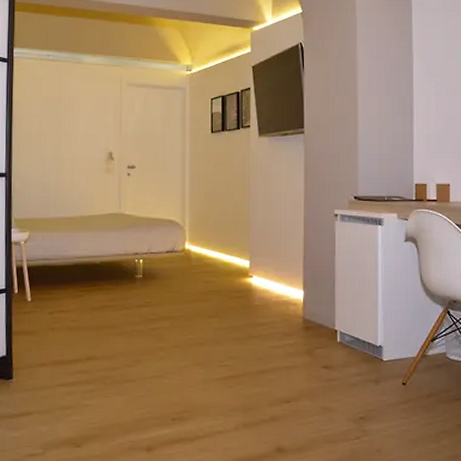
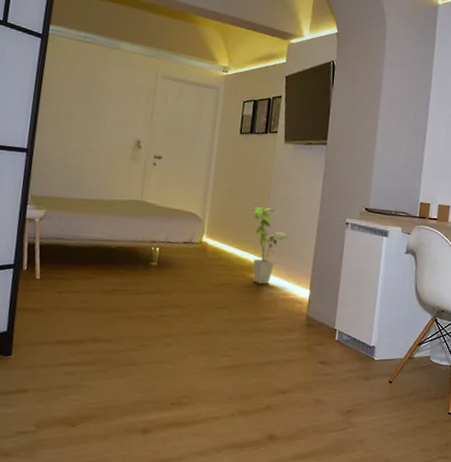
house plant: none [233,206,273,288] -> present [252,206,288,285]

